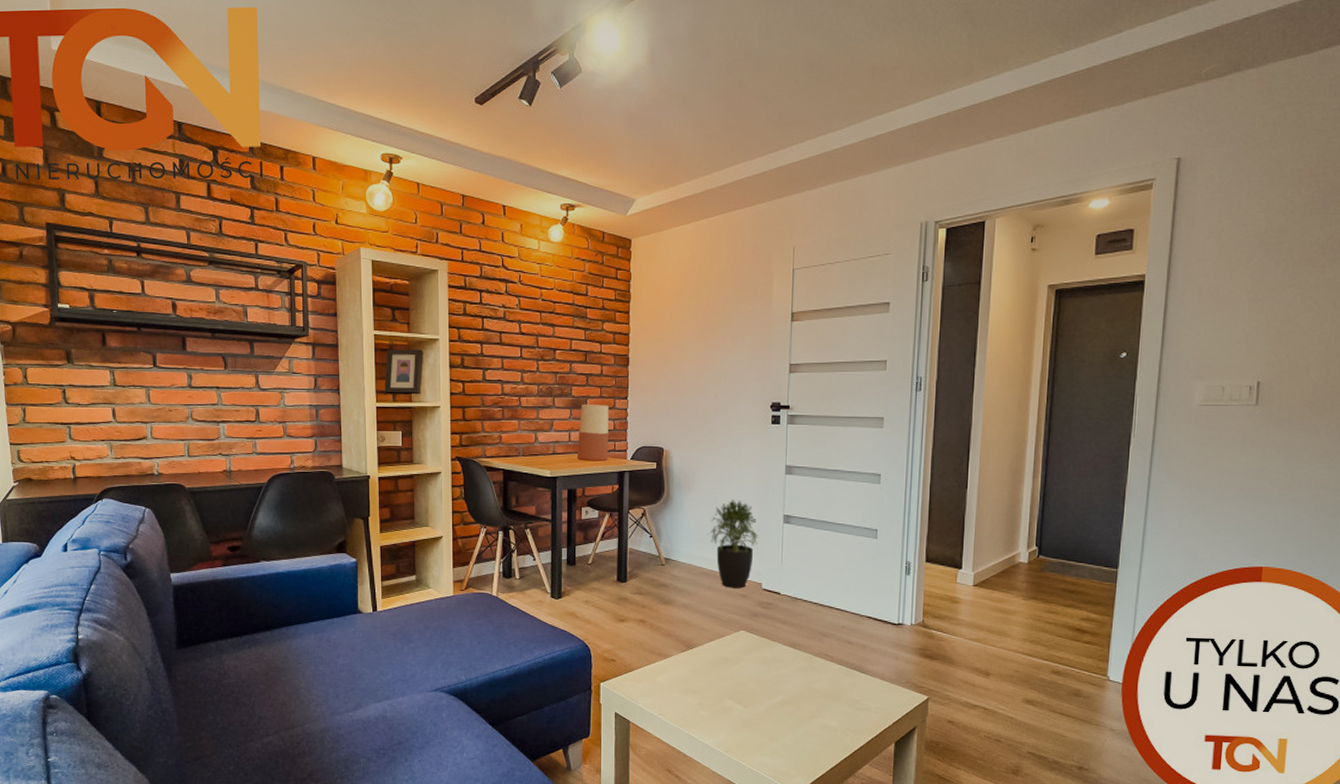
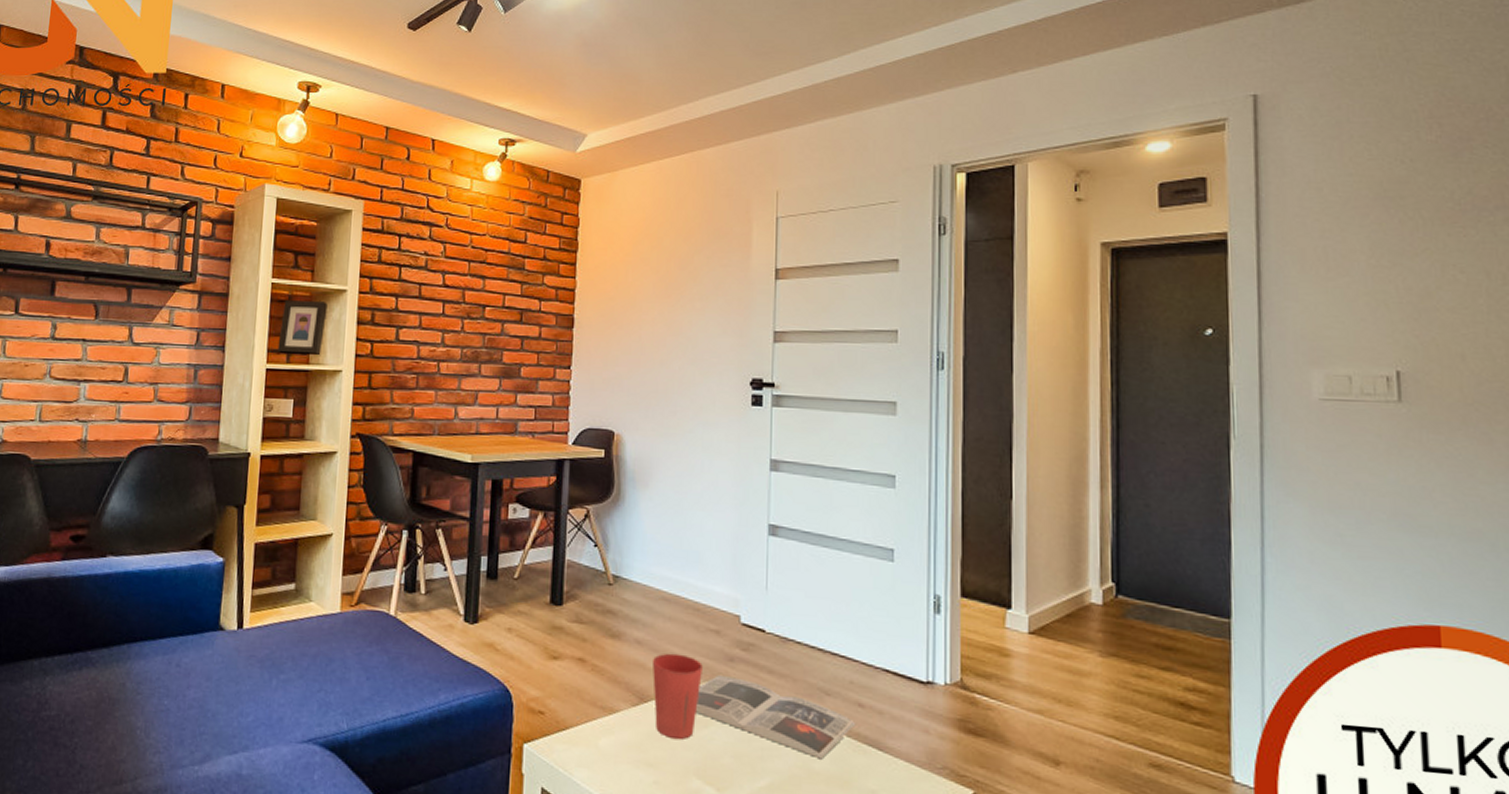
vase: present [577,404,609,462] -> none [506,373,547,446]
cup: none [696,613,733,673] -> present [653,653,703,739]
potted plant: present [710,499,758,588] -> none [673,500,735,621]
magazine: none [728,627,846,682] -> present [695,675,856,760]

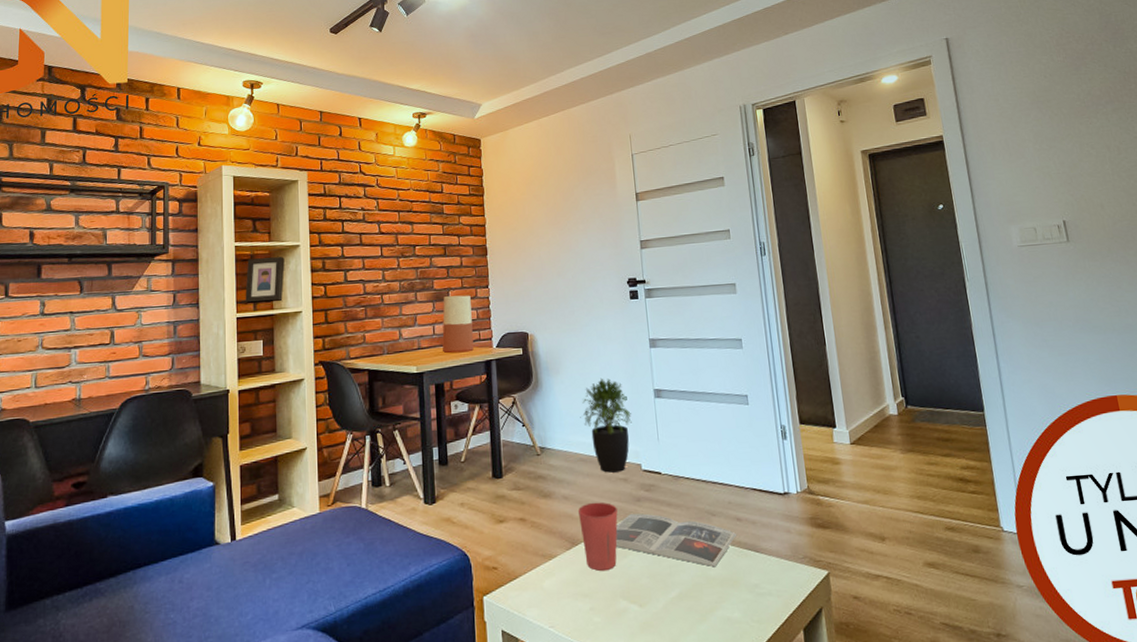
vase: none [506,373,547,446] -> present [442,295,474,354]
potted plant: none [673,500,735,621] -> present [582,378,631,473]

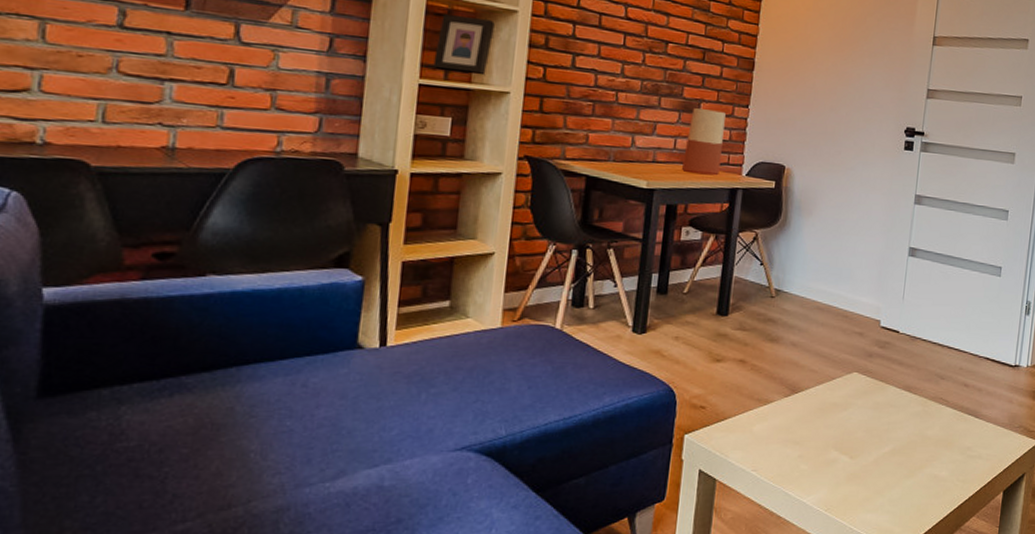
cup: present [578,502,618,571] -> none [803,352,847,420]
potted plant: present [582,378,631,473] -> none [828,227,881,326]
magazine: present [615,513,737,567] -> none [837,369,962,428]

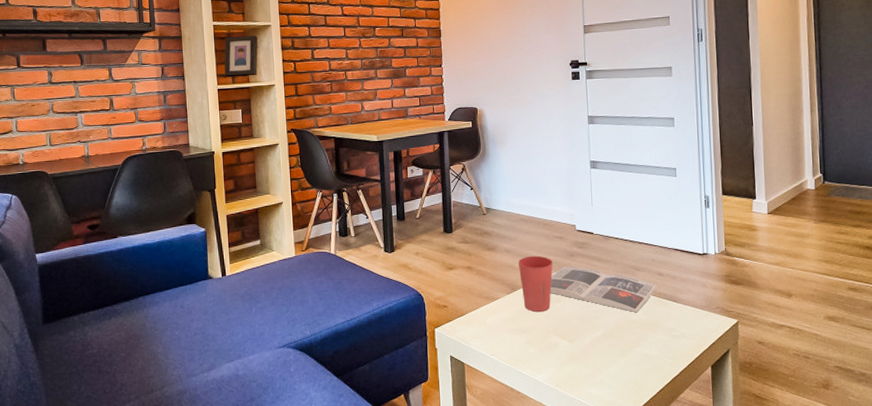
vase: present [682,108,726,176] -> none [400,73,428,125]
cup: none [803,352,847,420] -> present [519,255,553,312]
magazine: none [837,369,962,428] -> present [550,266,658,313]

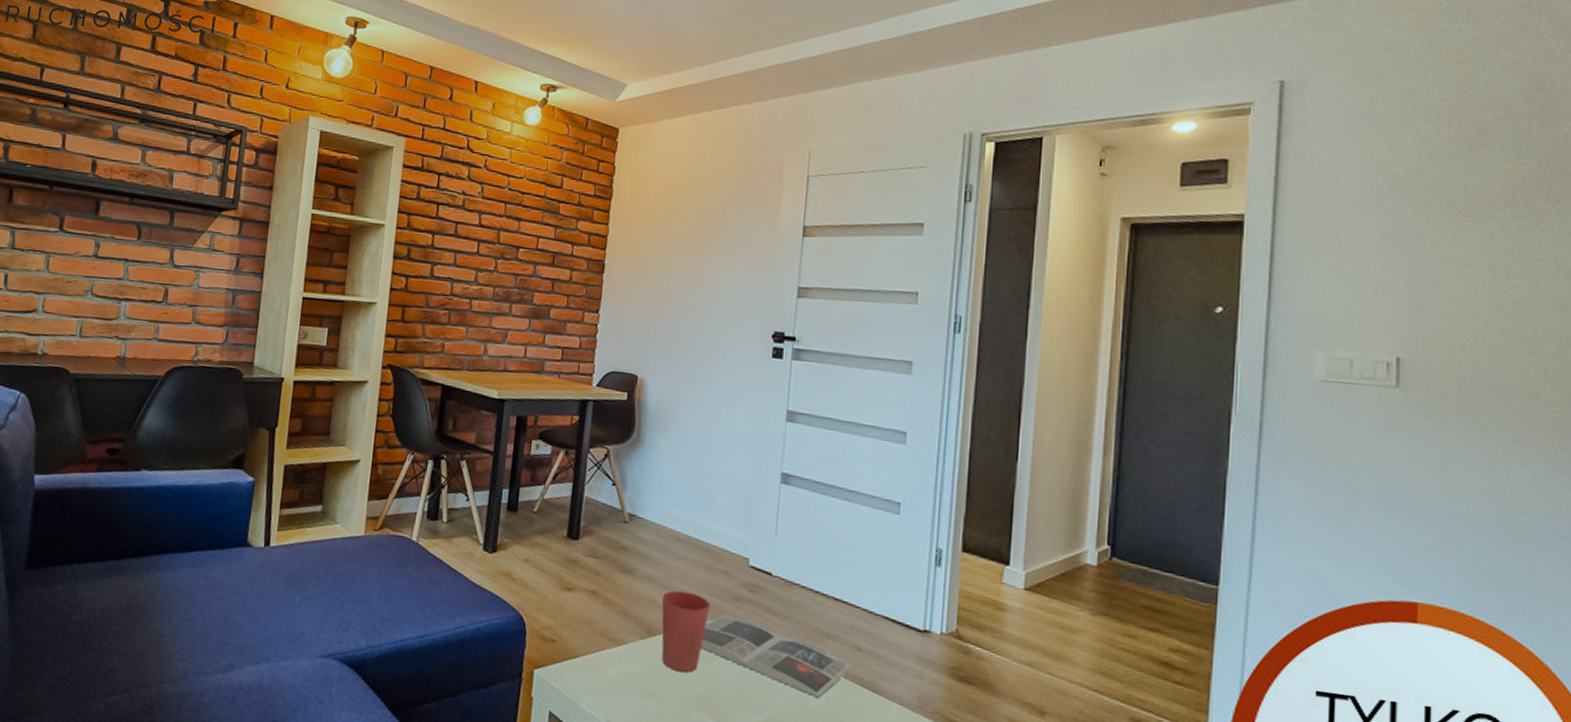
picture frame: present [224,35,258,77] -> none [314,232,365,286]

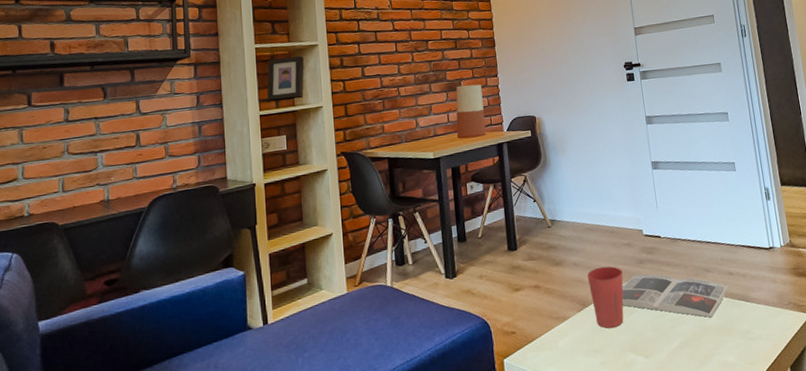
picture frame: none [314,232,365,286] -> present [267,56,304,101]
vase: none [532,314,576,386] -> present [455,84,486,139]

